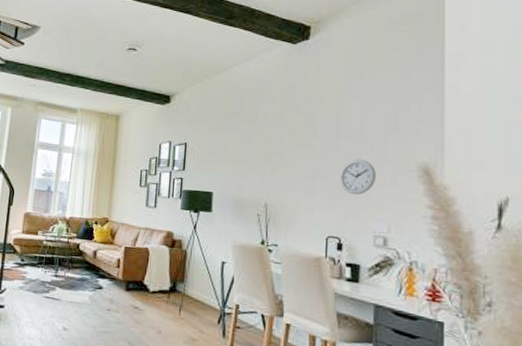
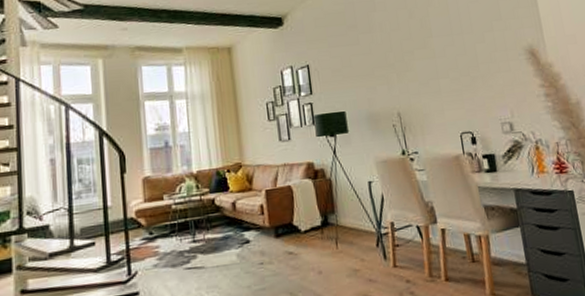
wall clock: present [340,159,377,195] -> none [460,51,493,88]

